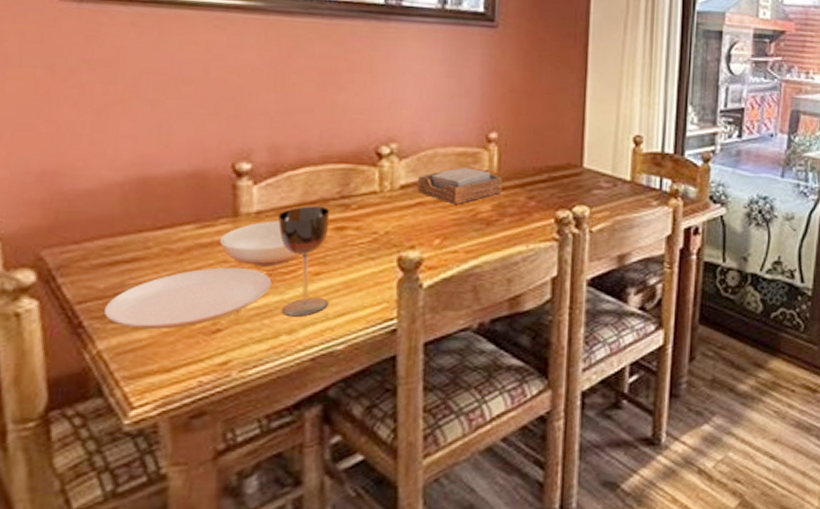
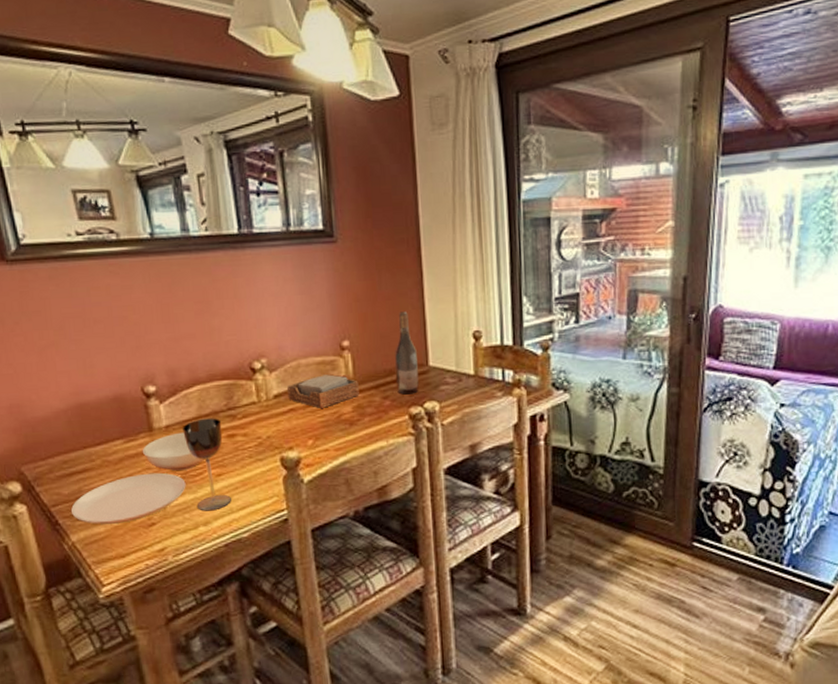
wine bottle: none [544,107,572,196] -> present [394,311,420,395]

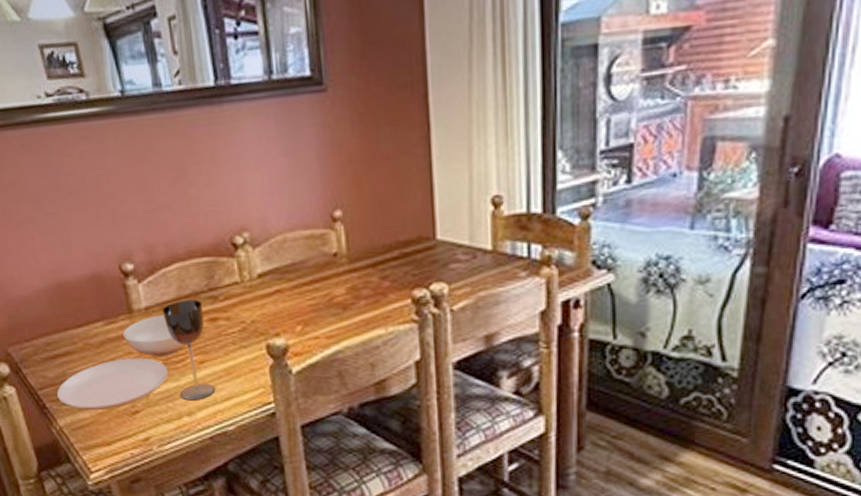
napkin holder: present [287,374,359,408] -> none [273,250,354,290]
wine bottle: present [394,311,420,395] -> none [394,173,425,274]

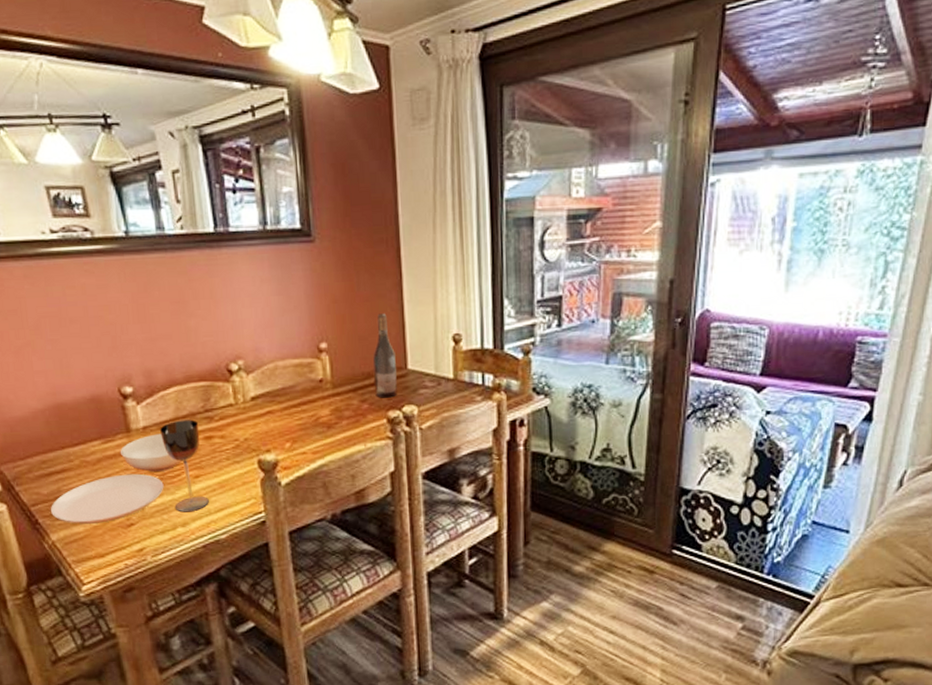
wine bottle: none [394,173,425,274] -> present [372,313,398,398]

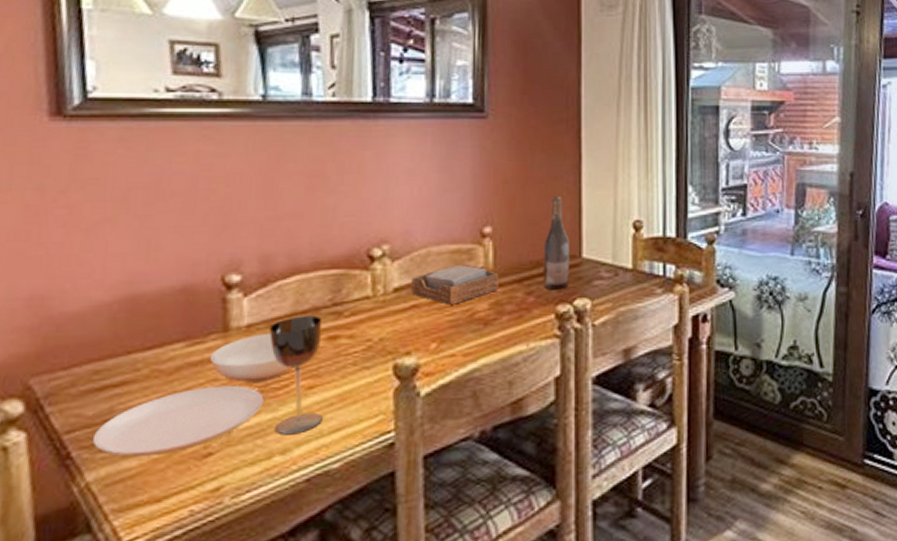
napkin holder: none [265,377,337,411] -> present [411,265,499,305]

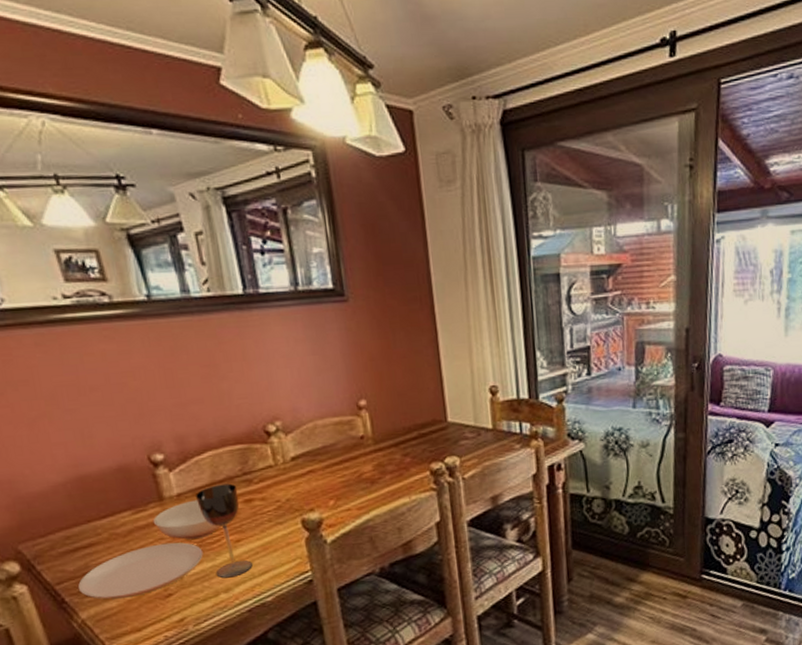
napkin holder: present [411,265,499,305] -> none [305,434,379,469]
wine bottle: present [542,196,571,290] -> none [412,369,439,451]

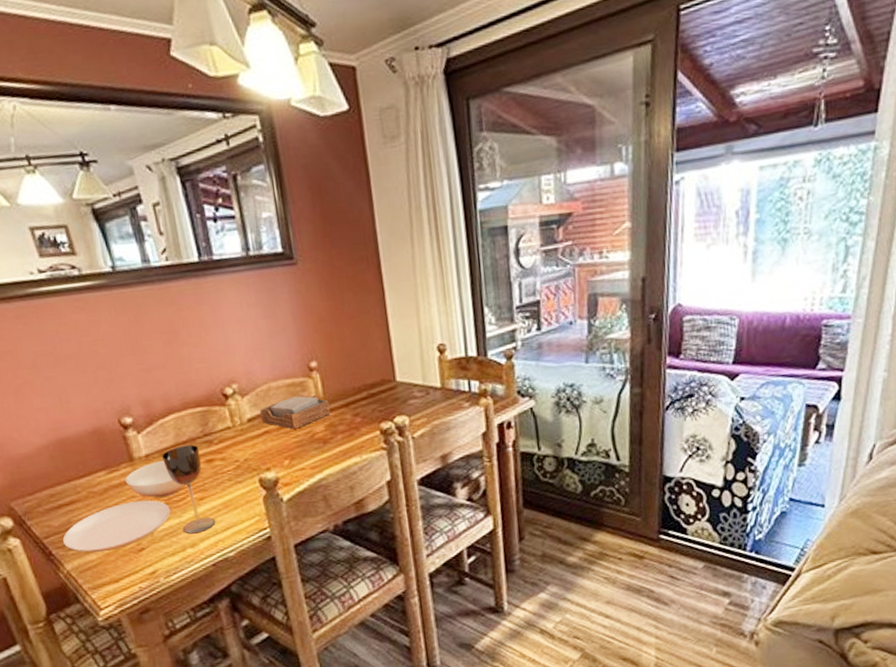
napkin holder: none [305,434,379,469] -> present [260,396,330,429]

